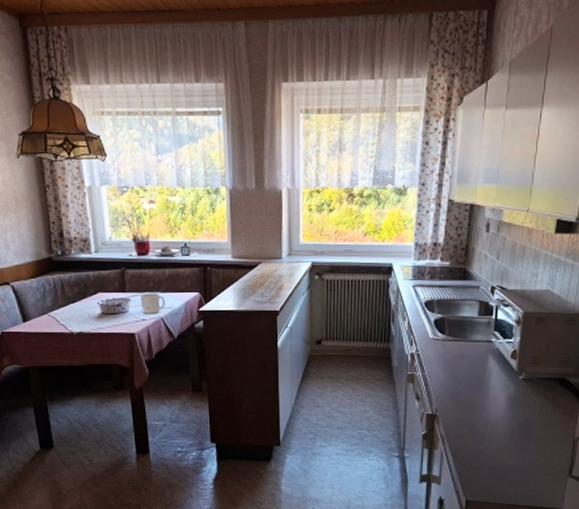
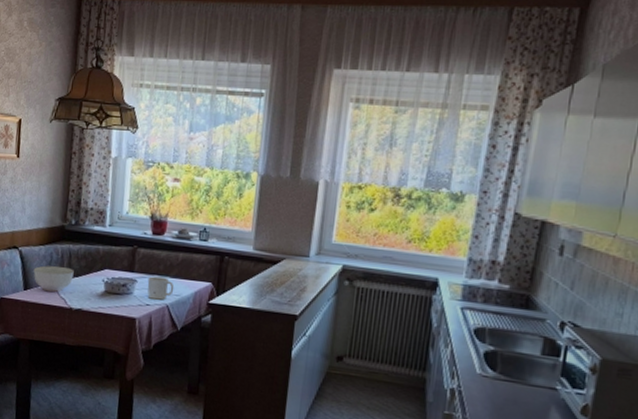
bowl: none [29,295,69,321] -> present [33,265,74,293]

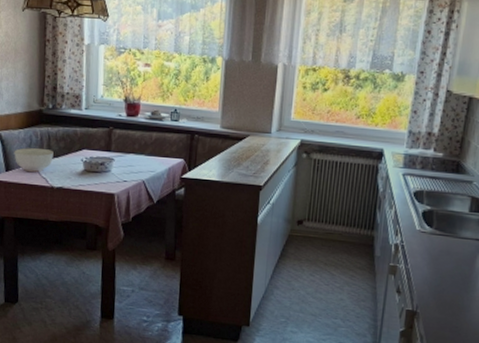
mug: present [147,276,175,300] -> none [124,155,149,177]

